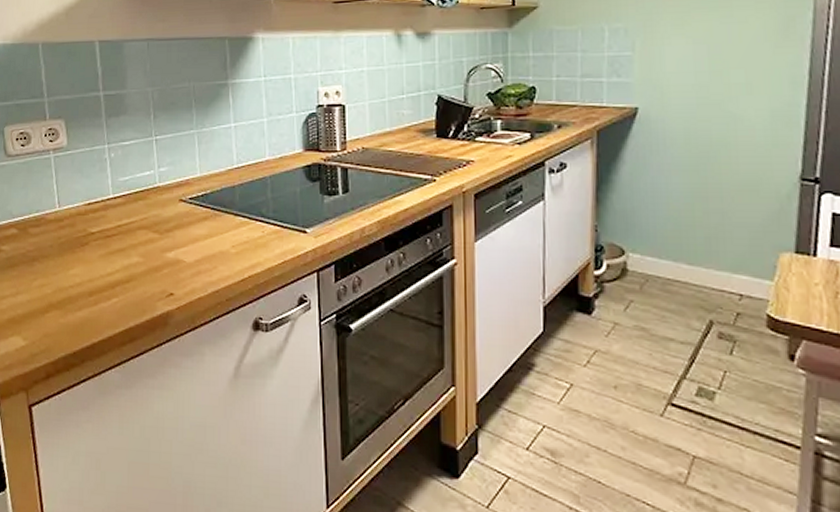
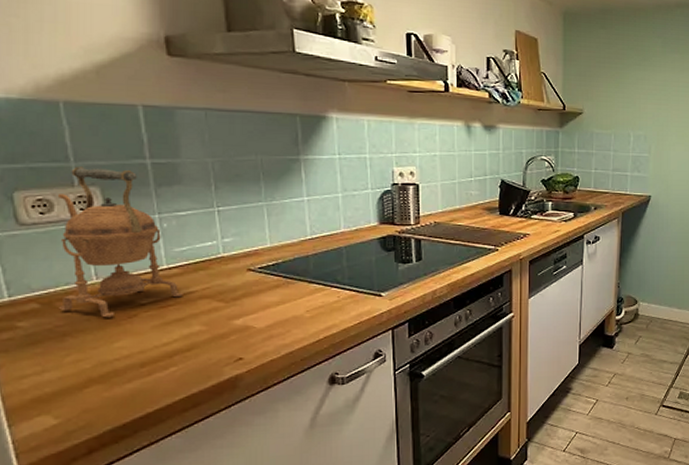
kettle: none [31,101,125,245] -> present [59,166,183,318]

